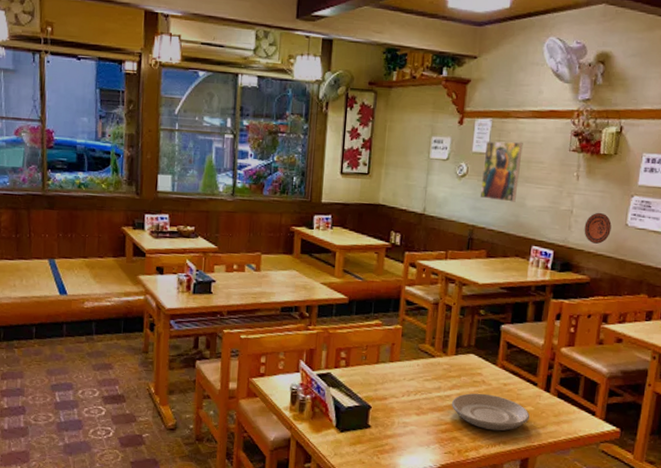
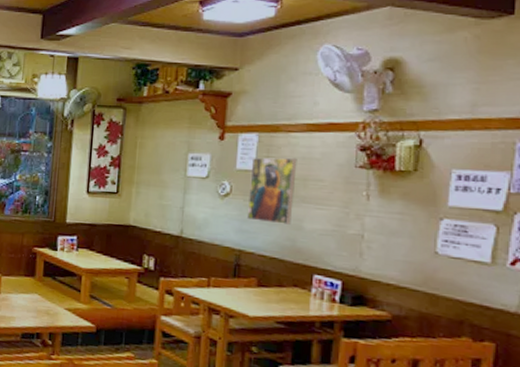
decorative plate: present [584,212,612,244] -> none [380,237,416,275]

